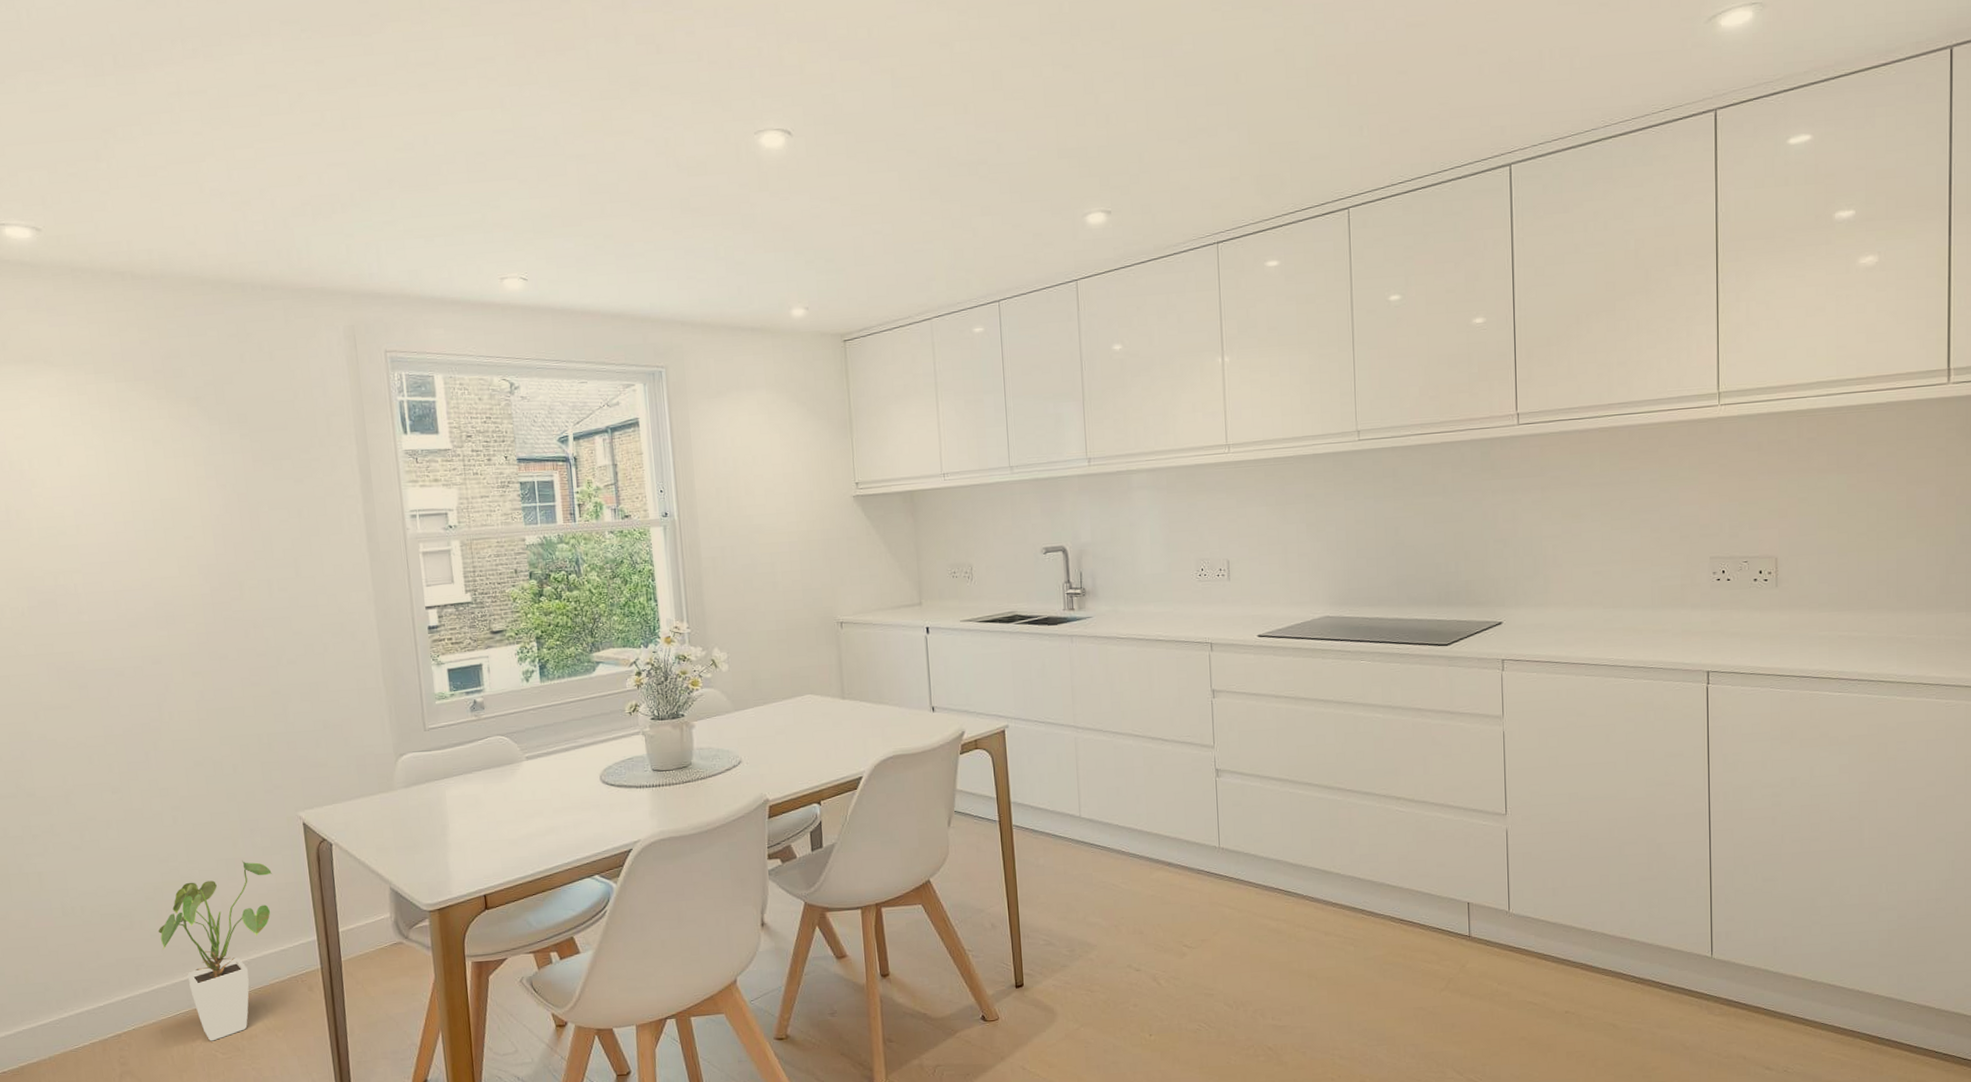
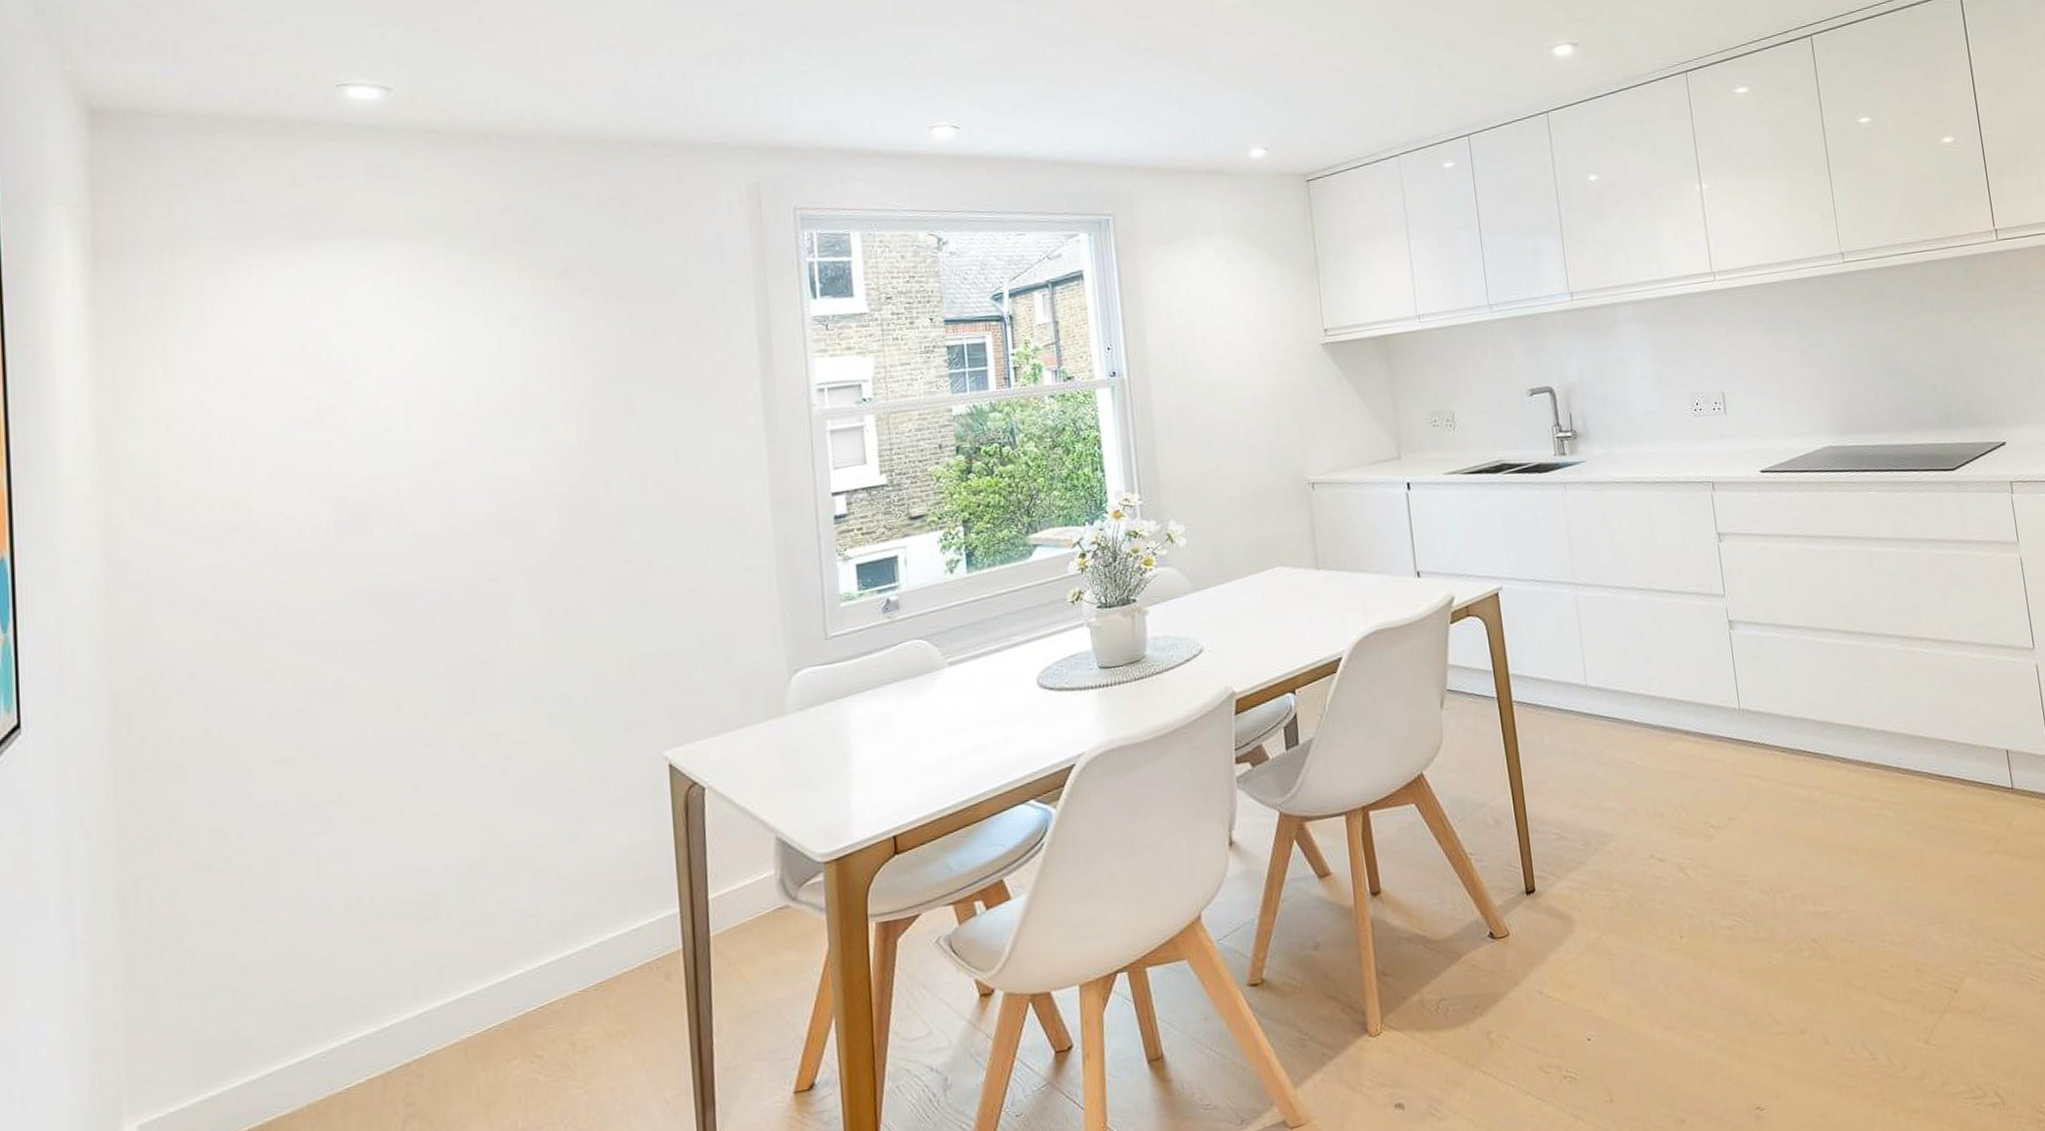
house plant: present [158,860,273,1041] -> none [471,817,627,1061]

